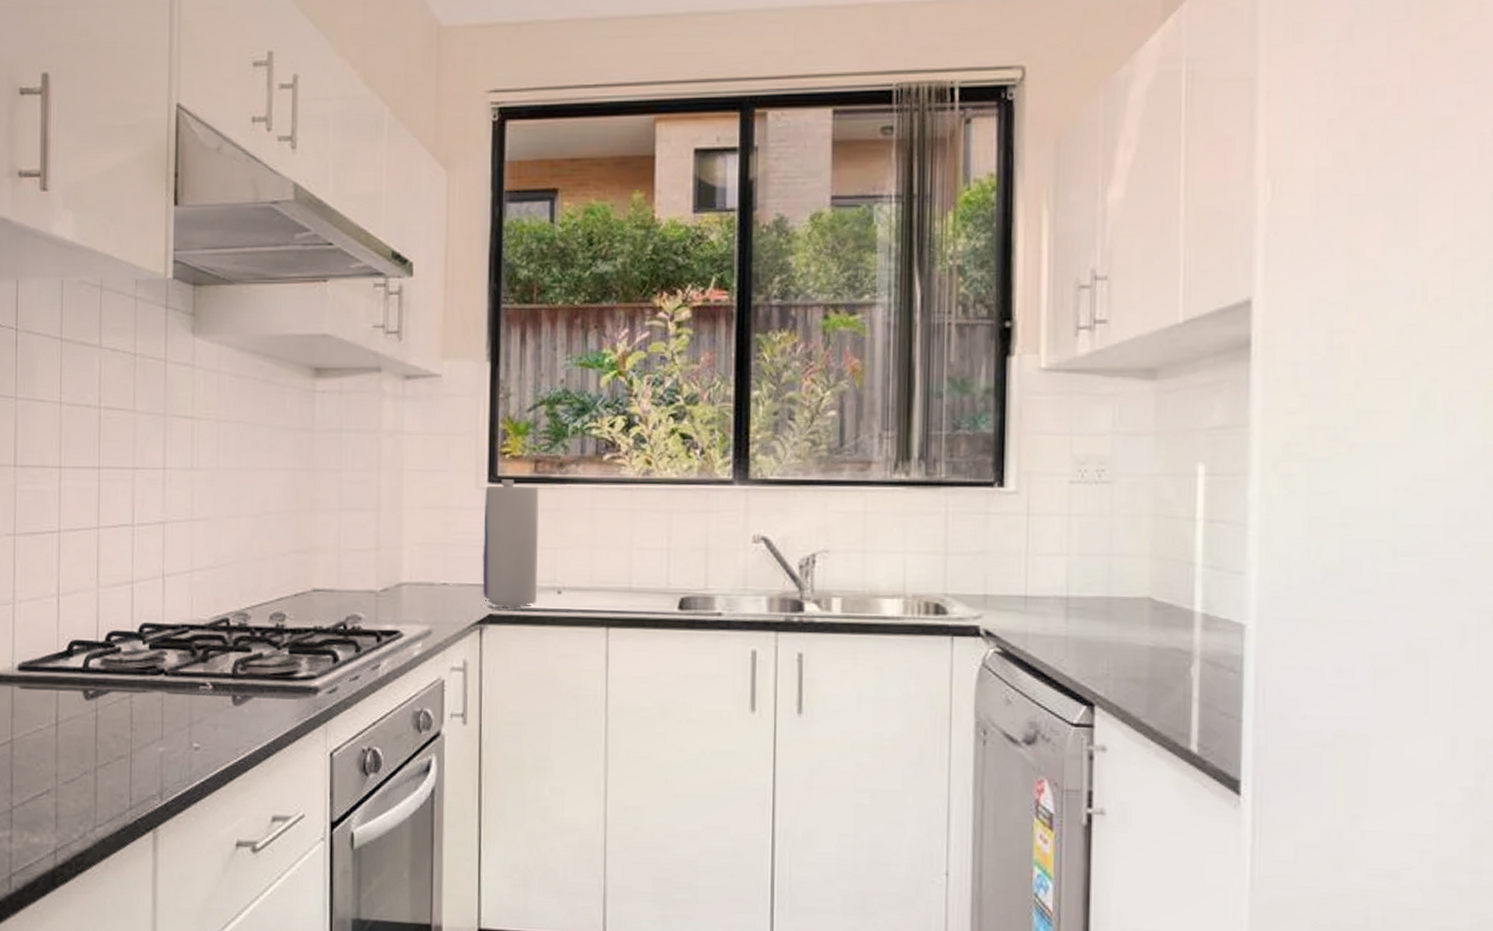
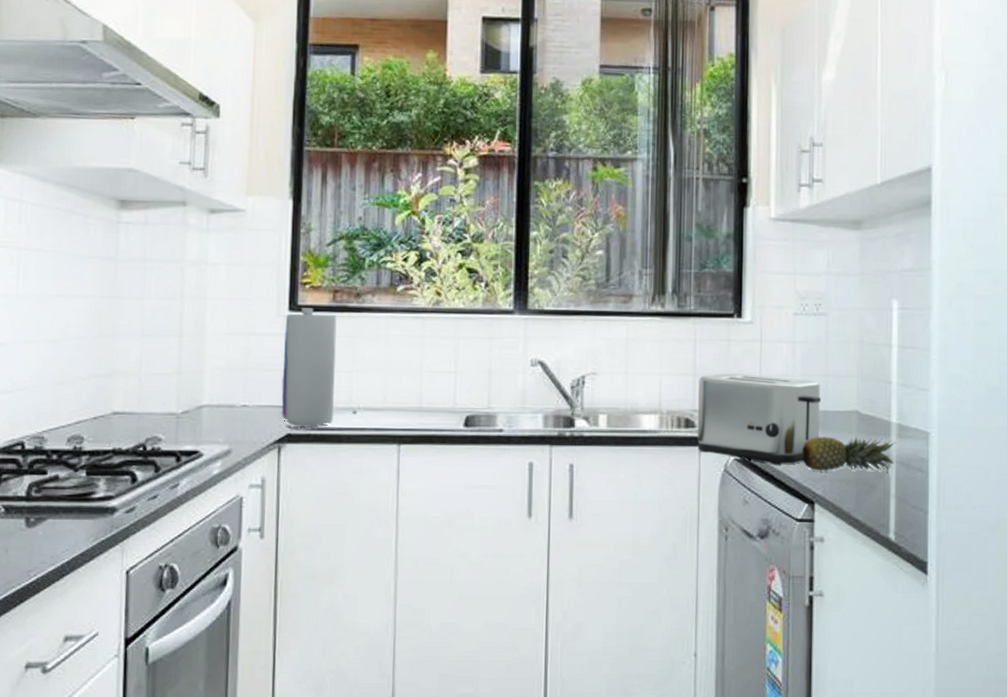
toaster: none [948,552,1104,660] -> present [697,373,822,465]
fruit: none [1078,627,1202,673] -> present [801,436,897,473]

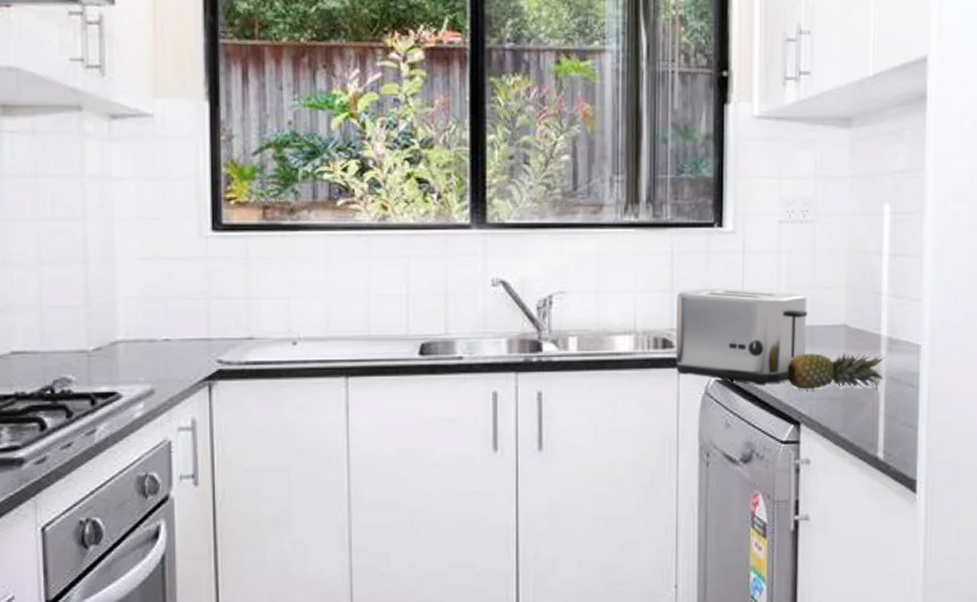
paper towel holder: present [281,308,337,427] -> none [208,227,271,361]

